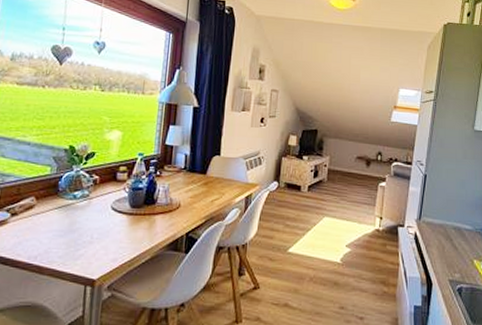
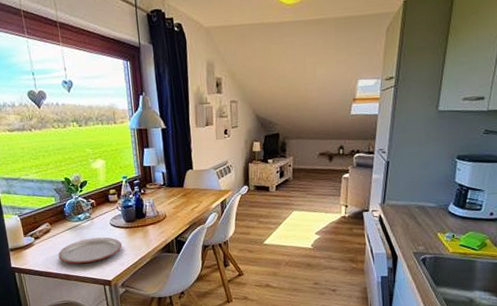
plate: none [35,222,120,253] -> present [58,237,122,264]

